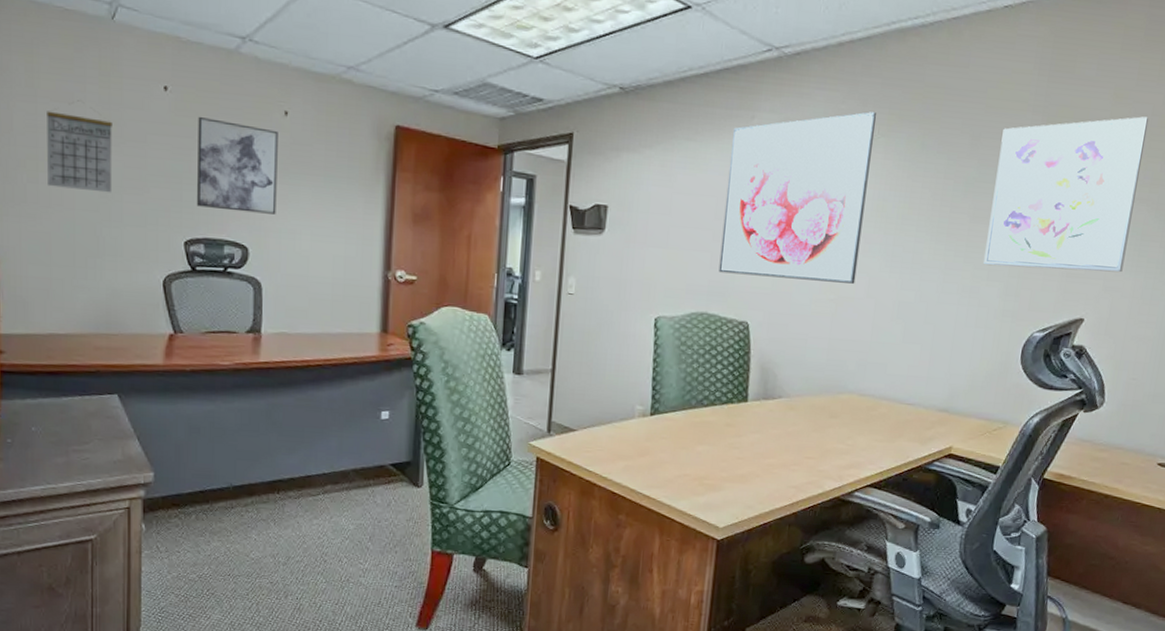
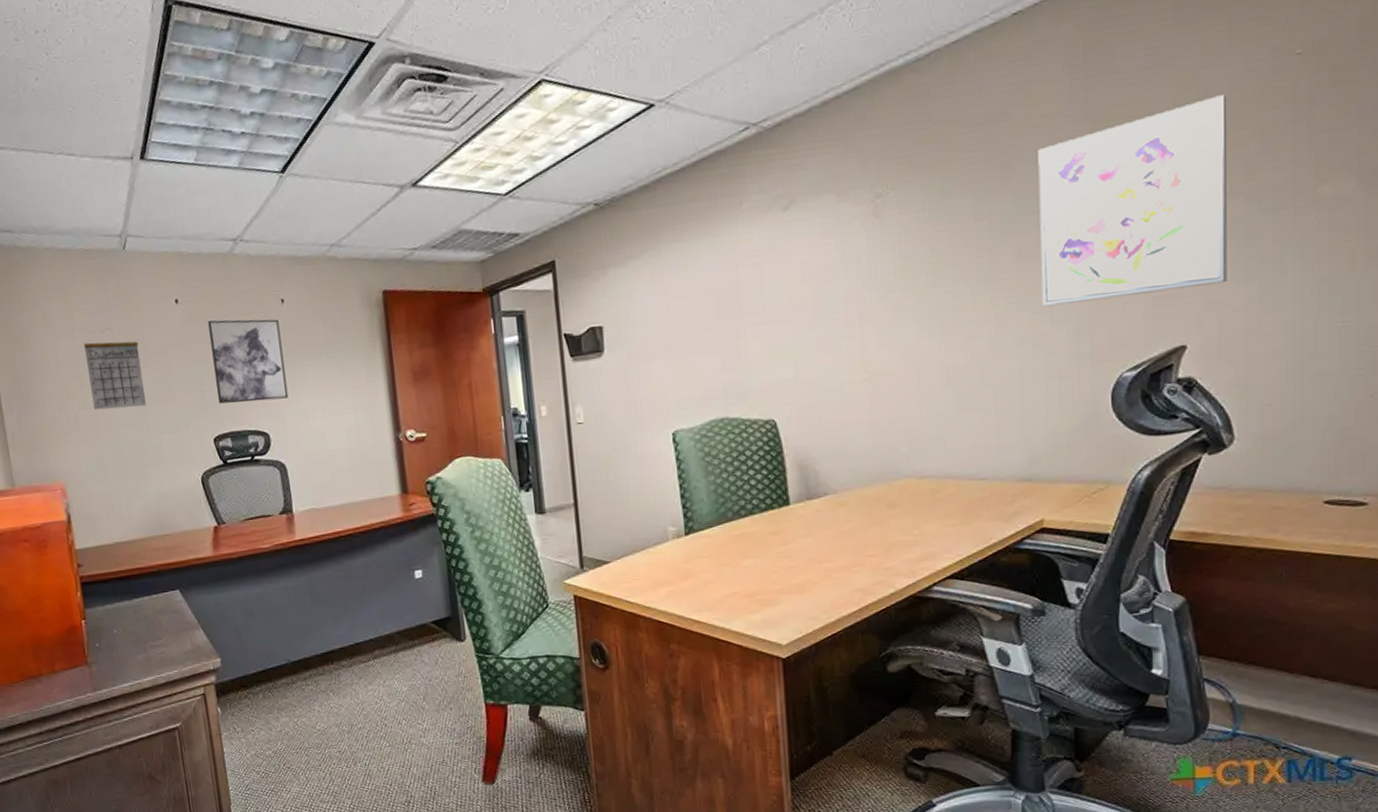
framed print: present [718,111,876,284] -> none [722,166,890,373]

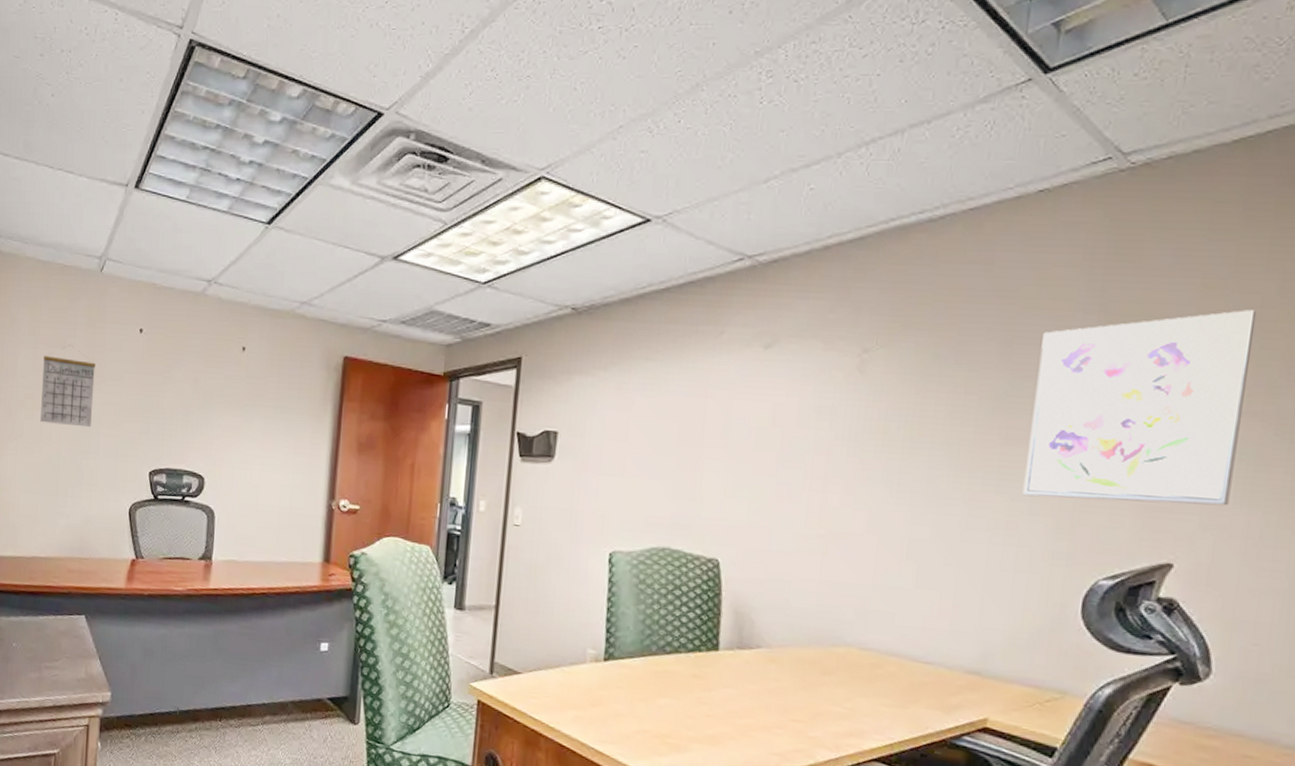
wall art: present [208,319,289,404] -> none [161,355,236,445]

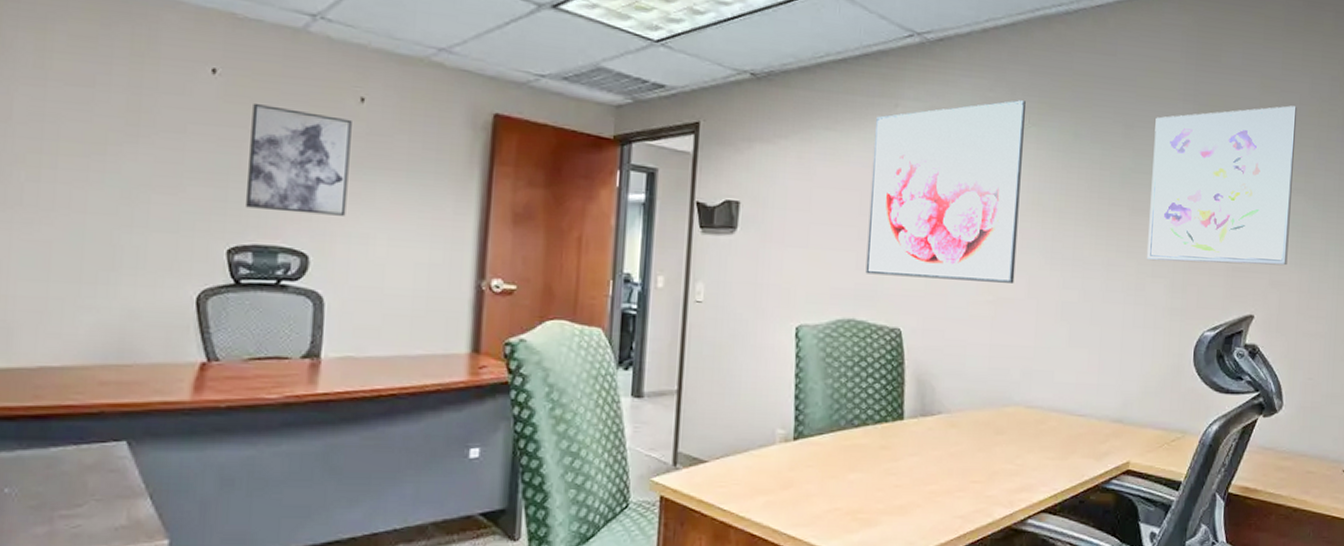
calendar: present [40,345,96,428] -> none [52,84,143,193]
wall art: none [161,355,236,445] -> present [244,102,352,216]
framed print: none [683,320,873,517] -> present [865,100,1025,283]

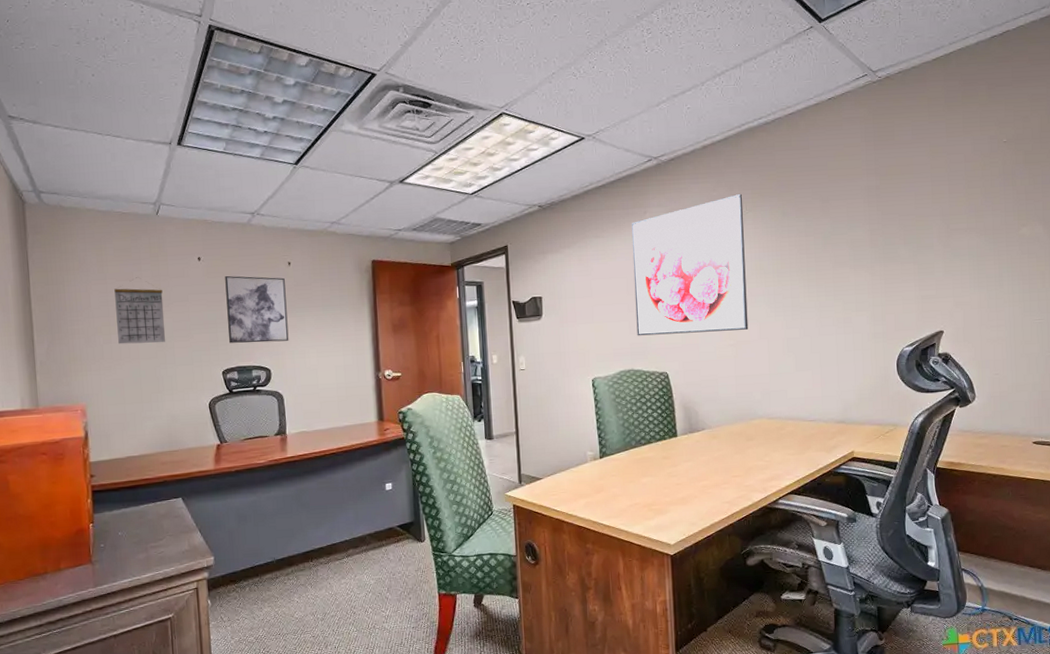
calendar: none [52,84,143,193] -> present [114,277,166,344]
wall art: present [1147,105,1298,266] -> none [846,164,967,299]

